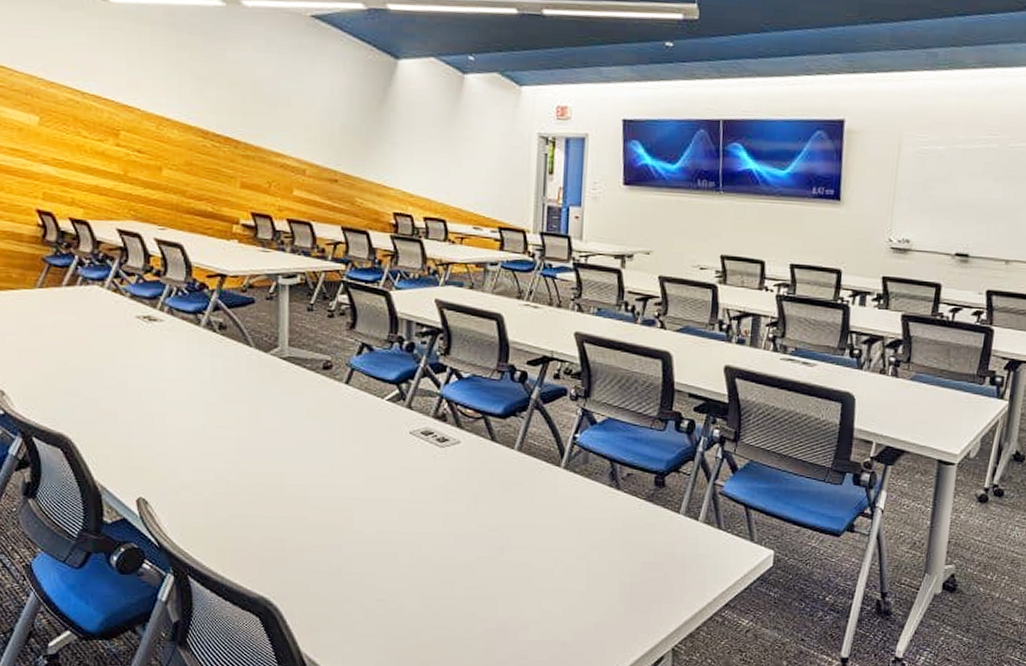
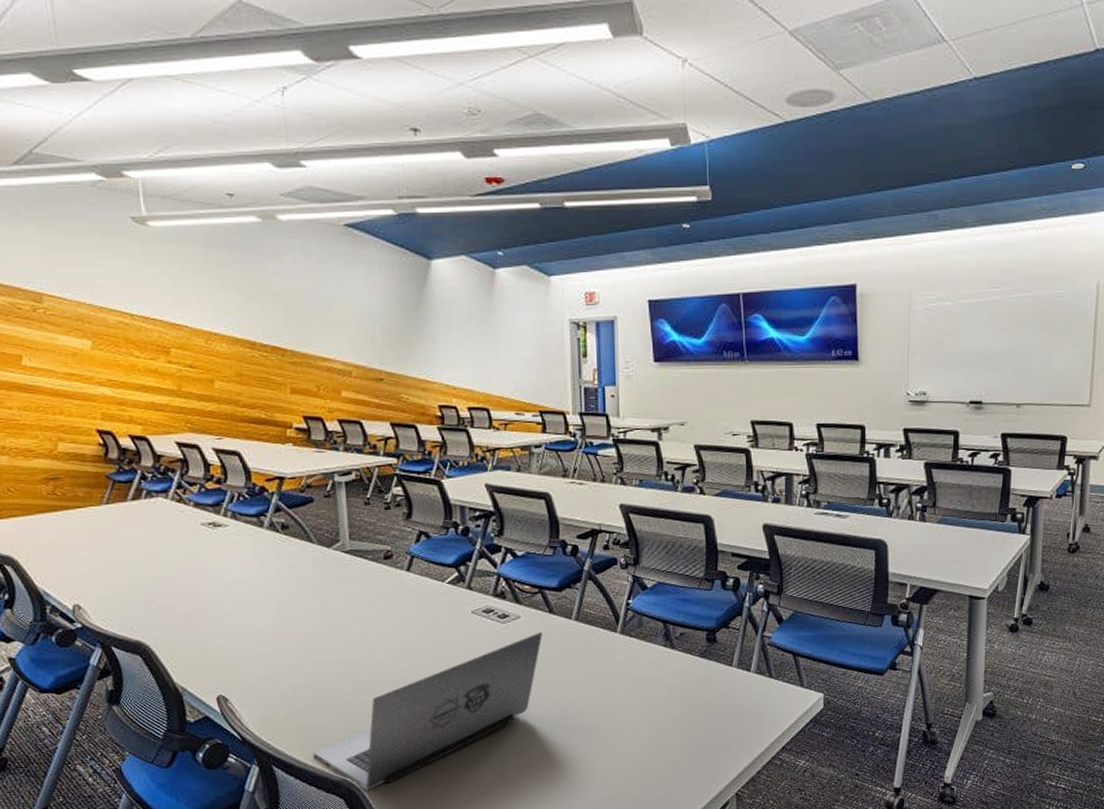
laptop: none [231,460,482,611] -> present [313,632,543,791]

